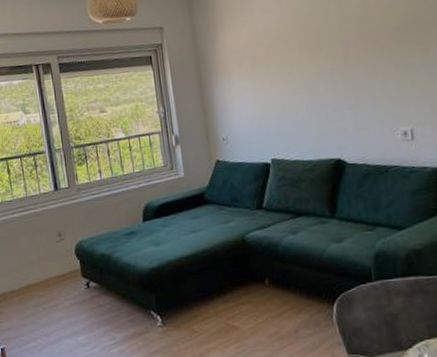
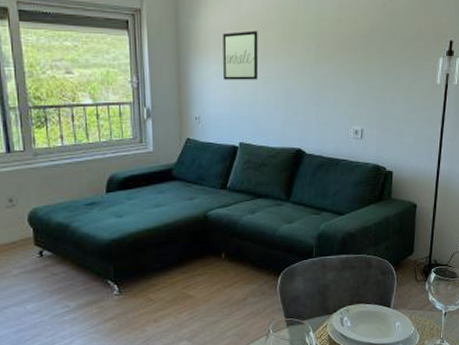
wall art: none [242,44,283,98] -> present [222,30,259,80]

